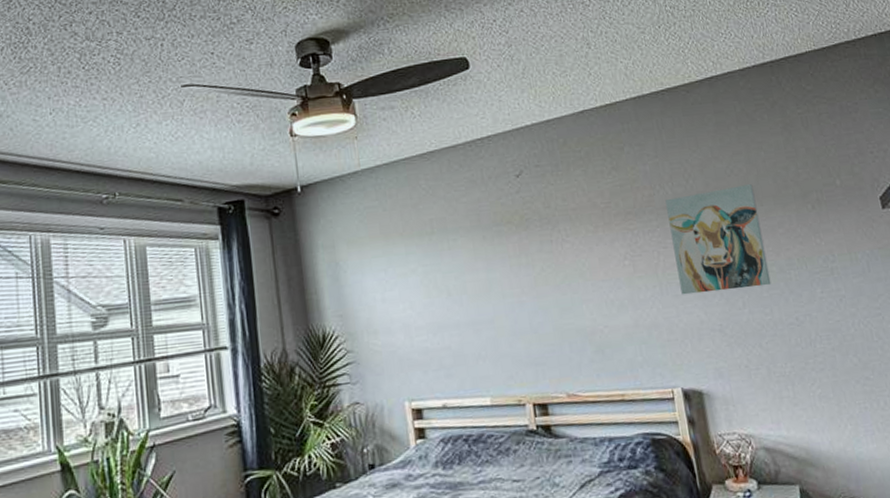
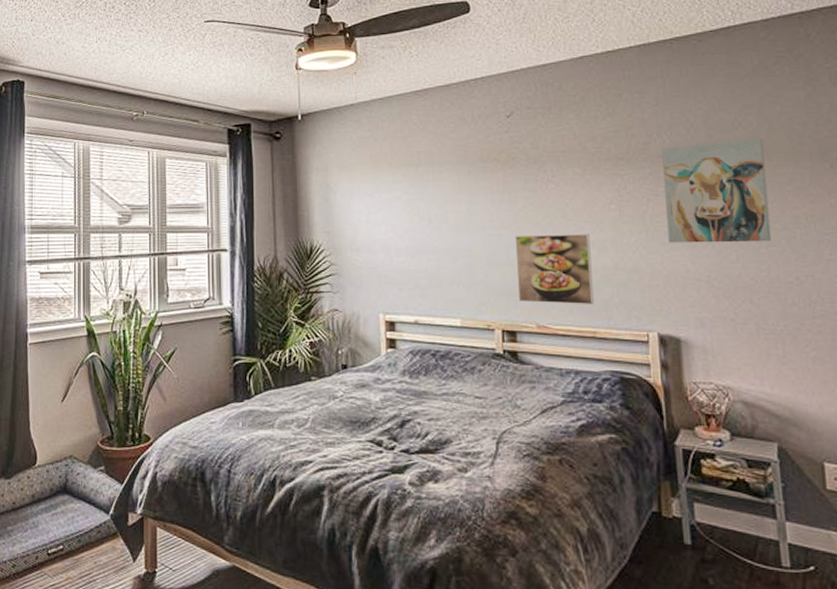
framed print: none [536,292,619,371] -> present [515,233,594,305]

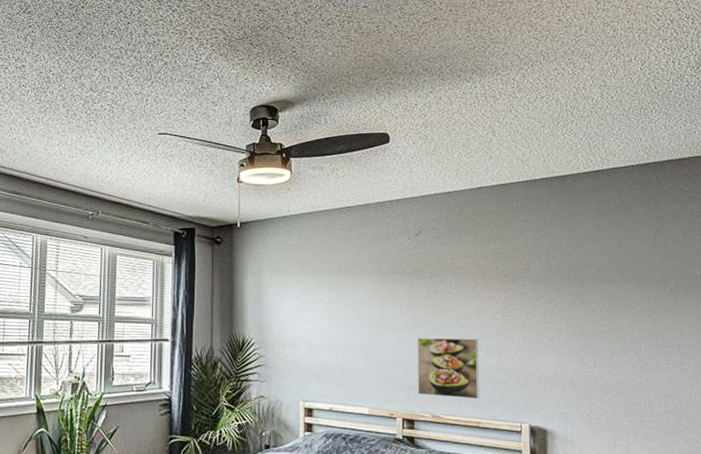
wall art: present [662,138,772,243] -> none [540,265,622,352]

